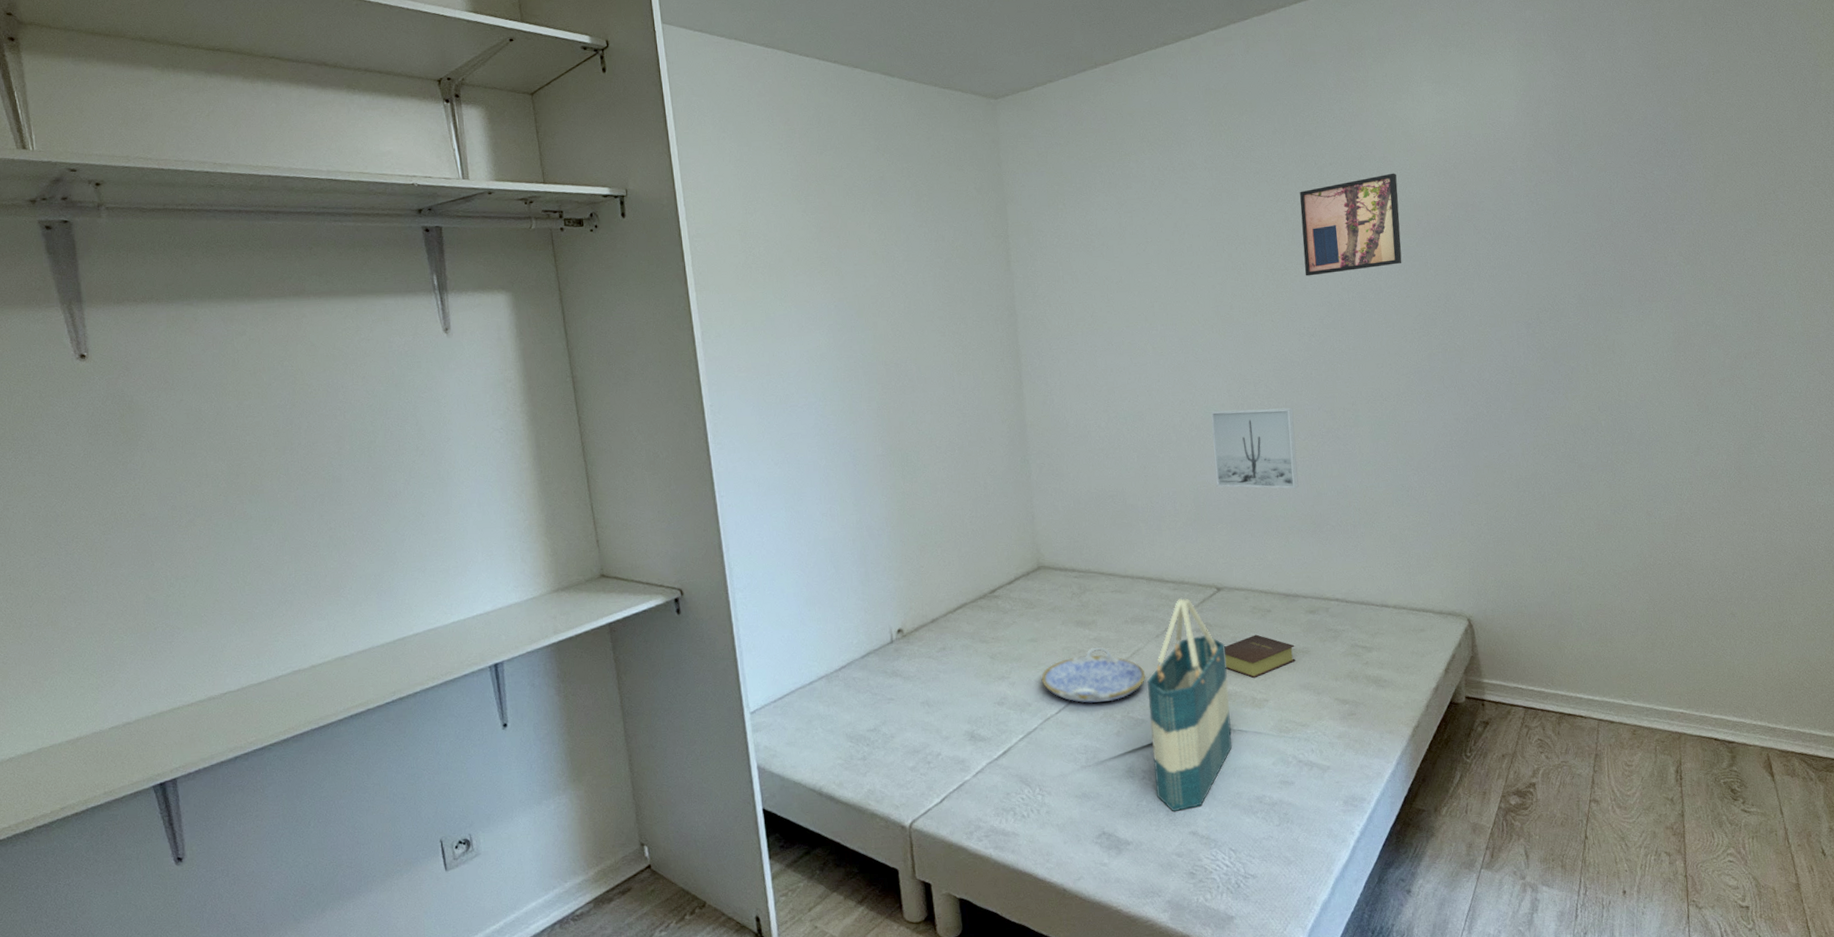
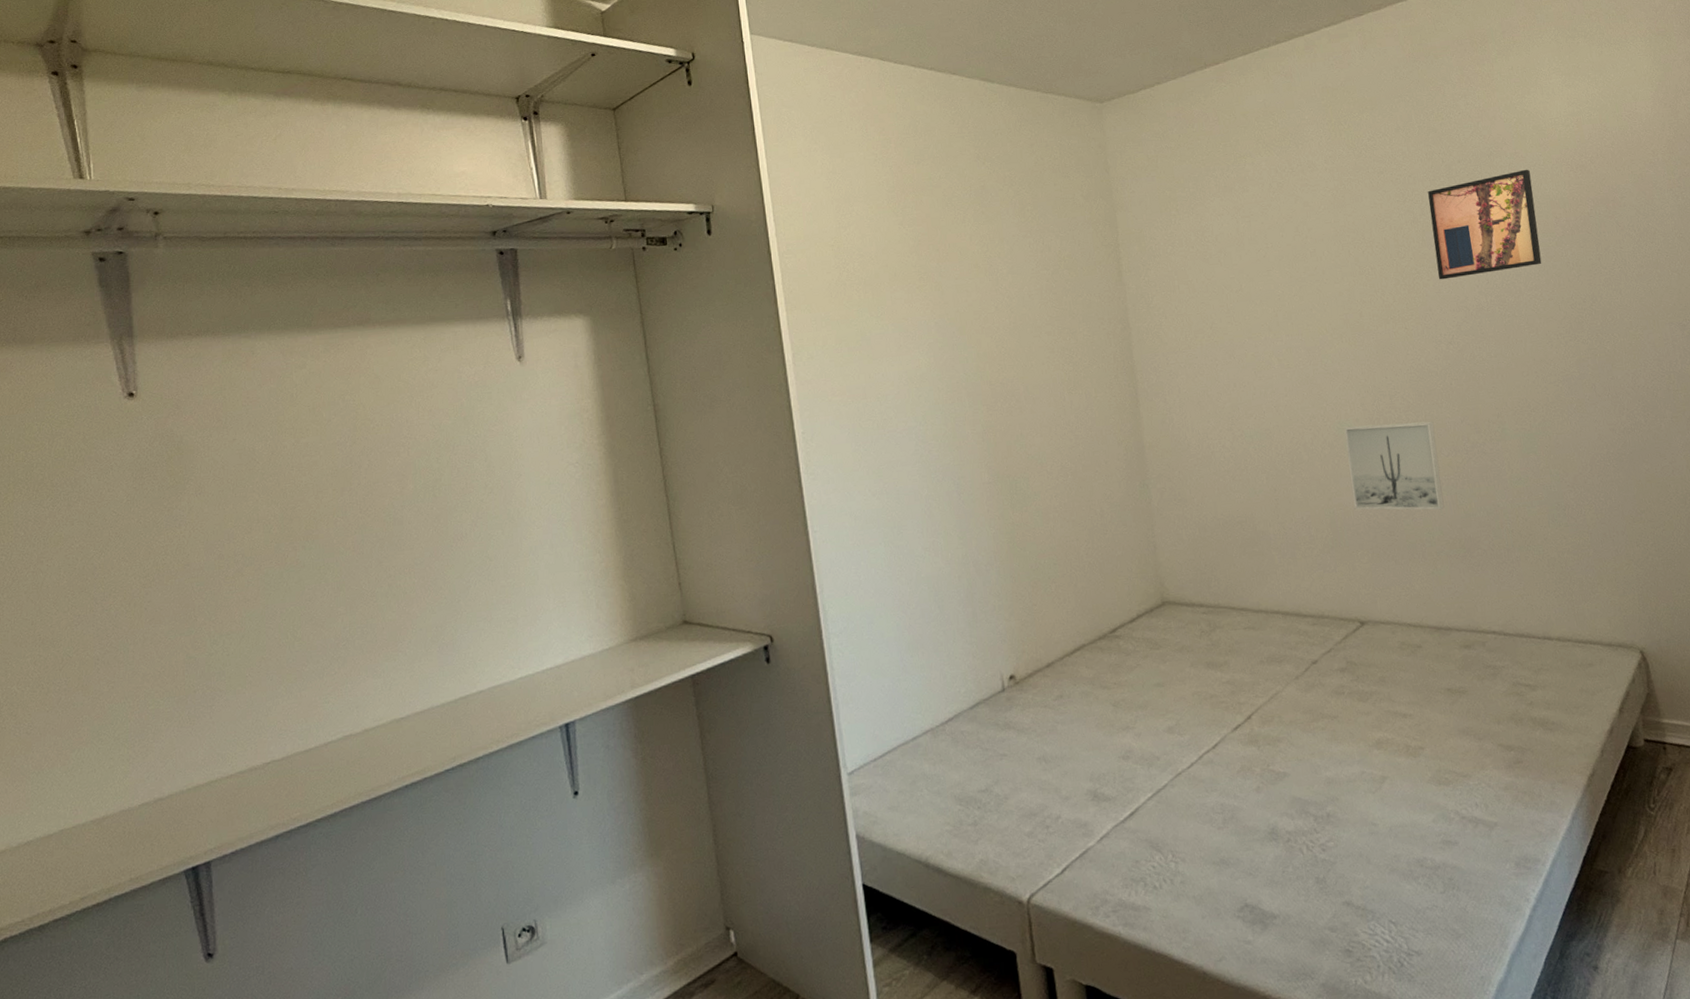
serving tray: present [1041,647,1146,703] -> none [1170,691,1286,755]
tote bag: present [1147,598,1232,811] -> none [1288,634,1386,878]
bible: present [1224,634,1295,678] -> none [1372,673,1452,722]

